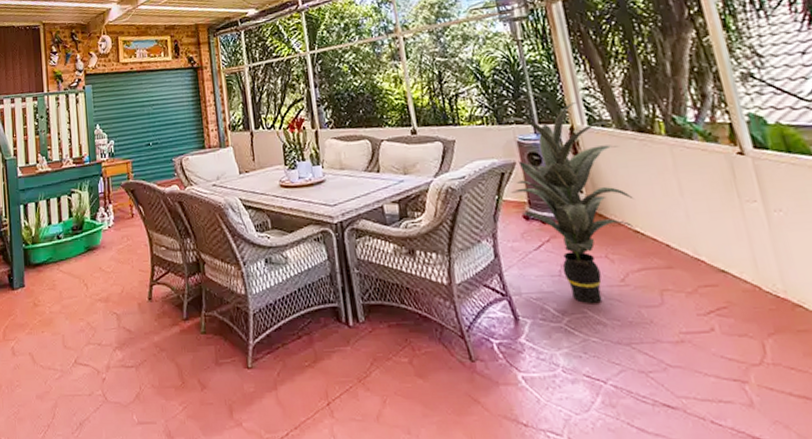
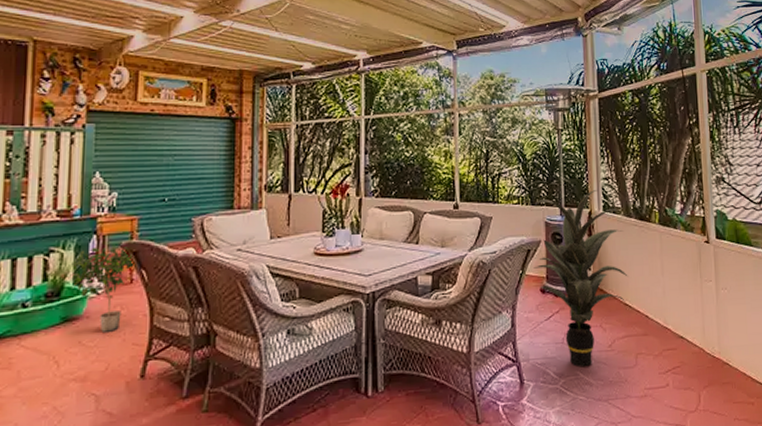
potted plant: none [86,186,134,261] -> present [70,247,136,334]

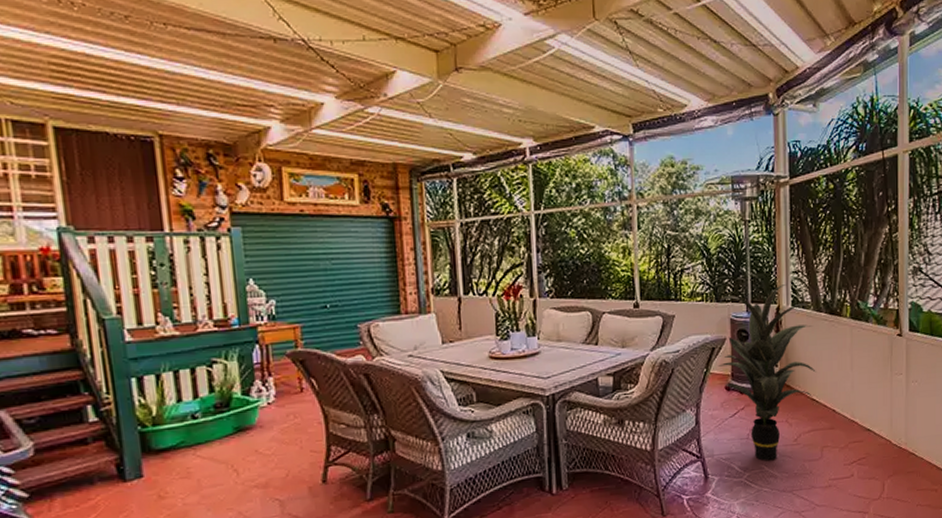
potted plant: present [70,247,136,334] -> none [235,356,305,442]

